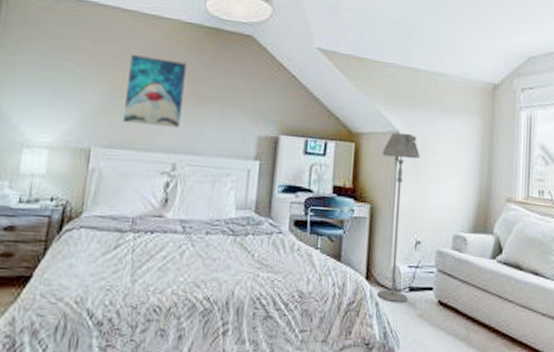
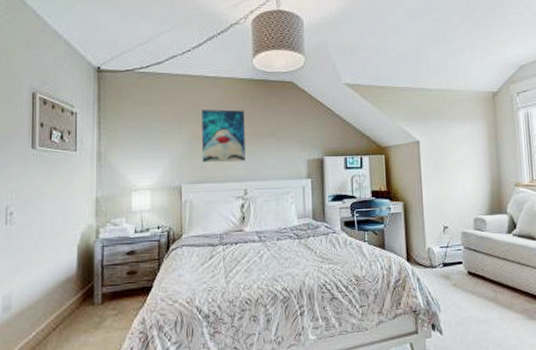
floor lamp: present [377,132,420,304] -> none [407,141,443,277]

